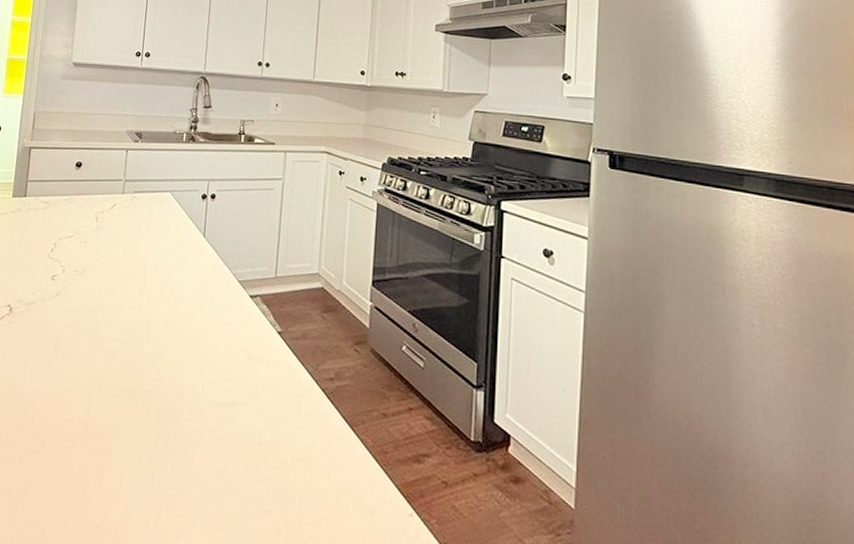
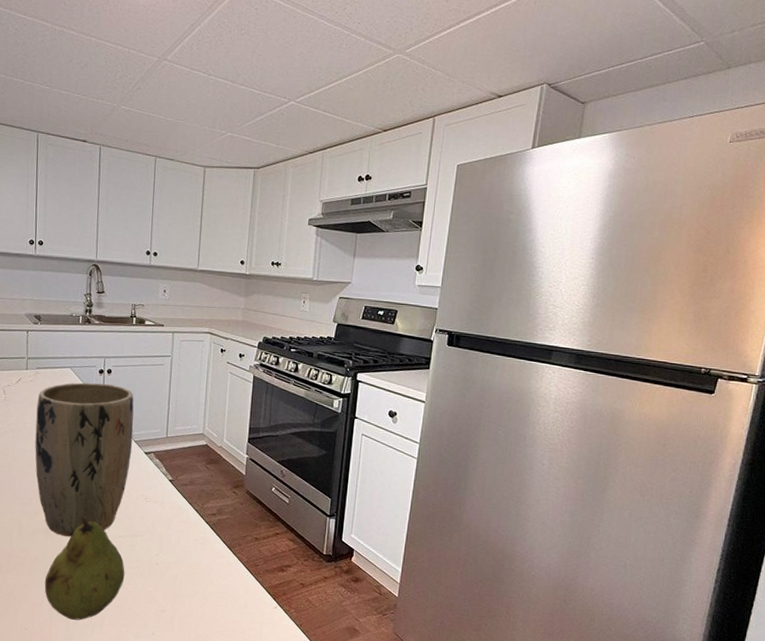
fruit: none [123,376,222,519] -> present [44,516,125,620]
plant pot: none [124,209,240,403] -> present [35,382,134,537]

